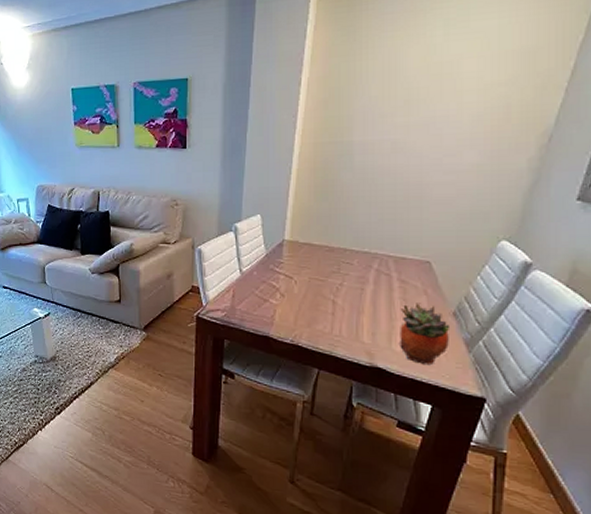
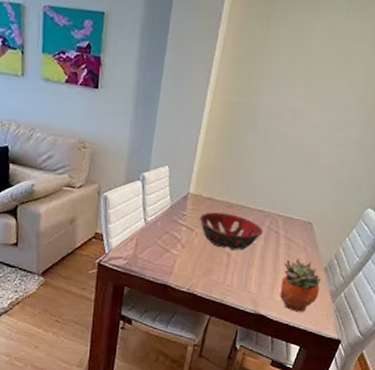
decorative bowl: none [298,258,371,297] -> present [200,212,263,250]

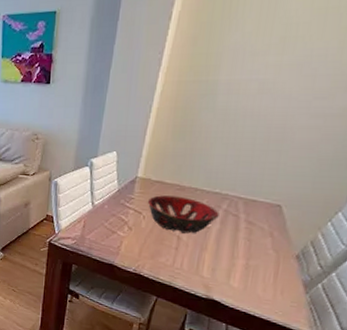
succulent planter: present [280,258,321,313] -> none [237,244,292,302]

